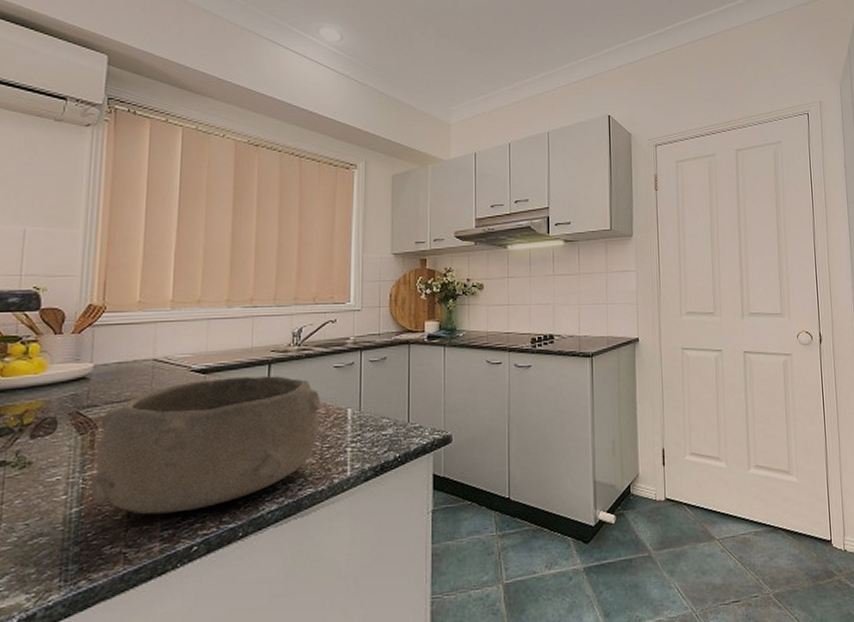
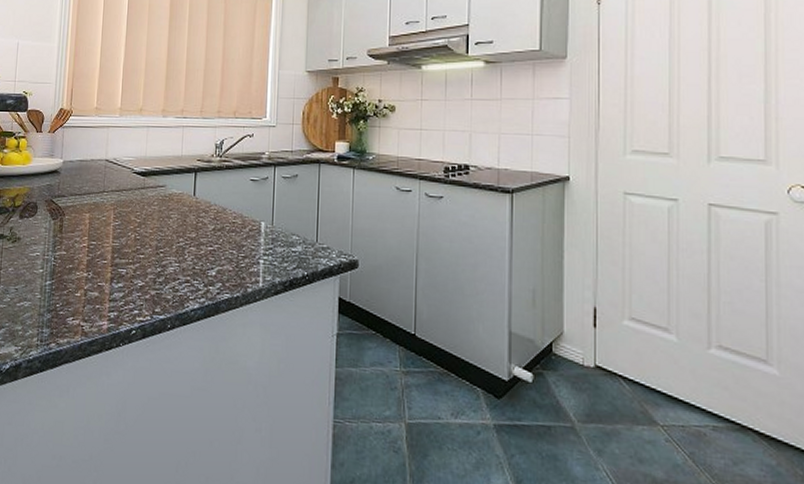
bowl: present [90,376,321,515] -> none [59,182,238,298]

